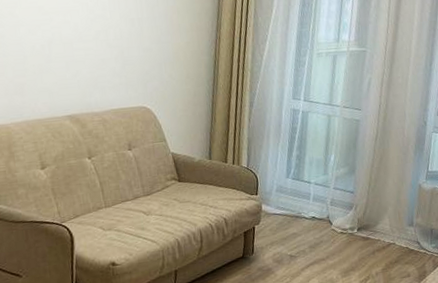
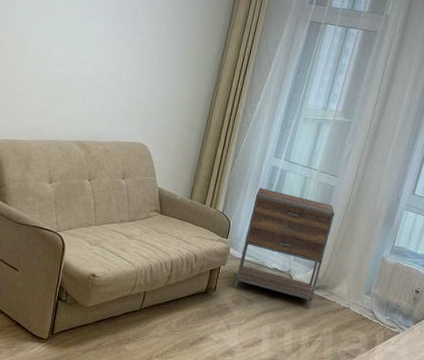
nightstand: none [272,134,365,251] -> present [234,188,334,308]

